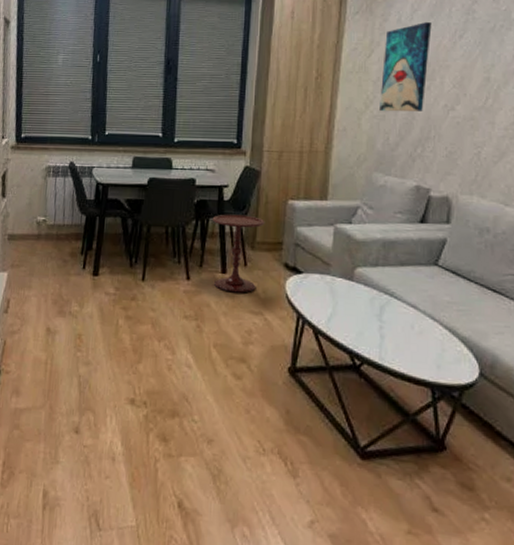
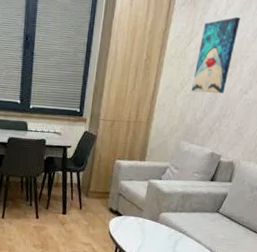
side table: present [212,214,265,293] -> none [57,169,98,229]

